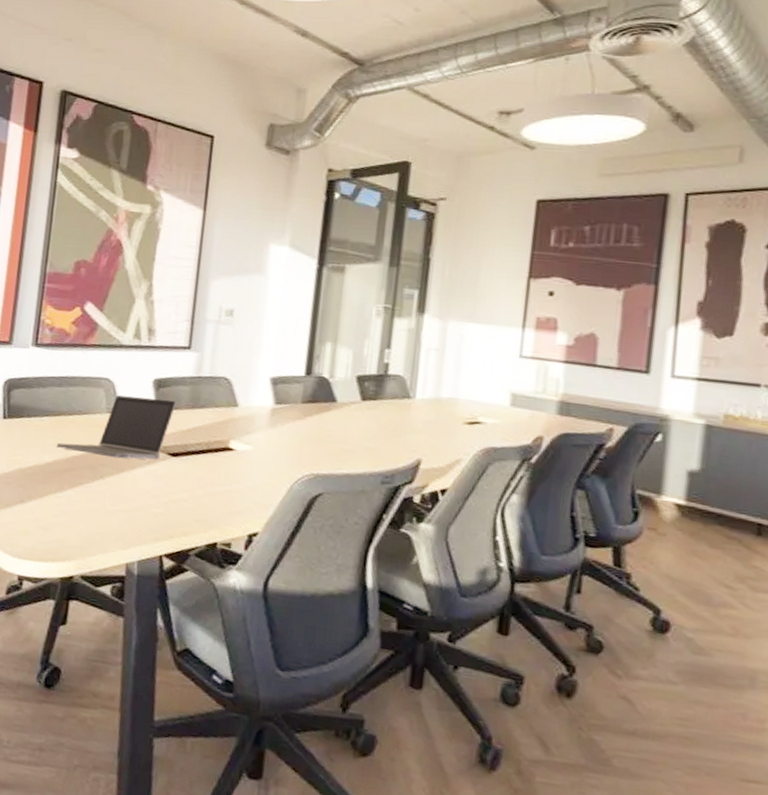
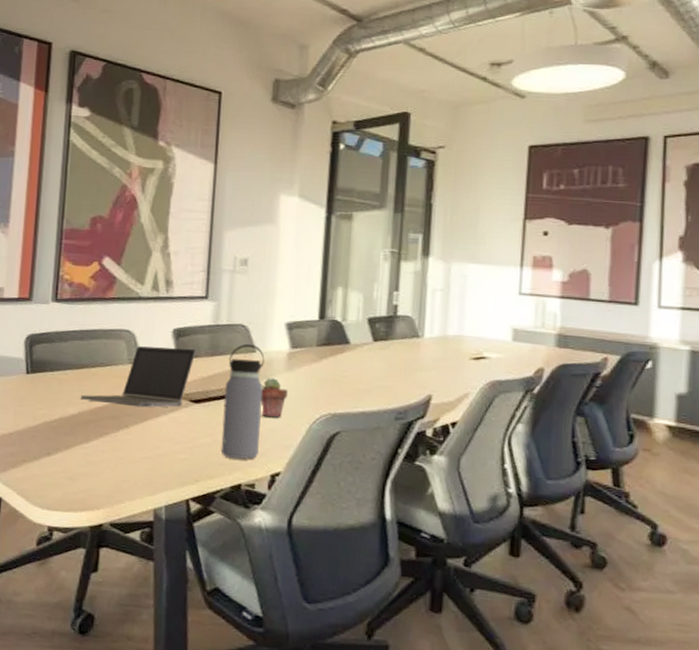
water bottle: none [197,397,247,517] -> present [221,343,265,459]
potted succulent: none [241,434,270,476] -> present [260,378,288,418]

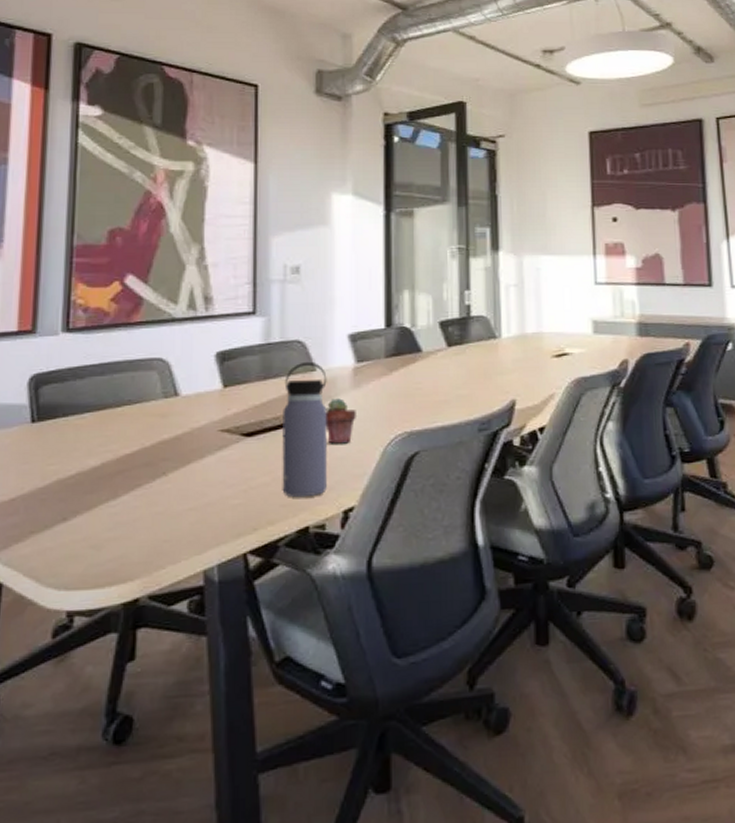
laptop computer: present [80,346,197,408] -> none [103,373,246,450]

